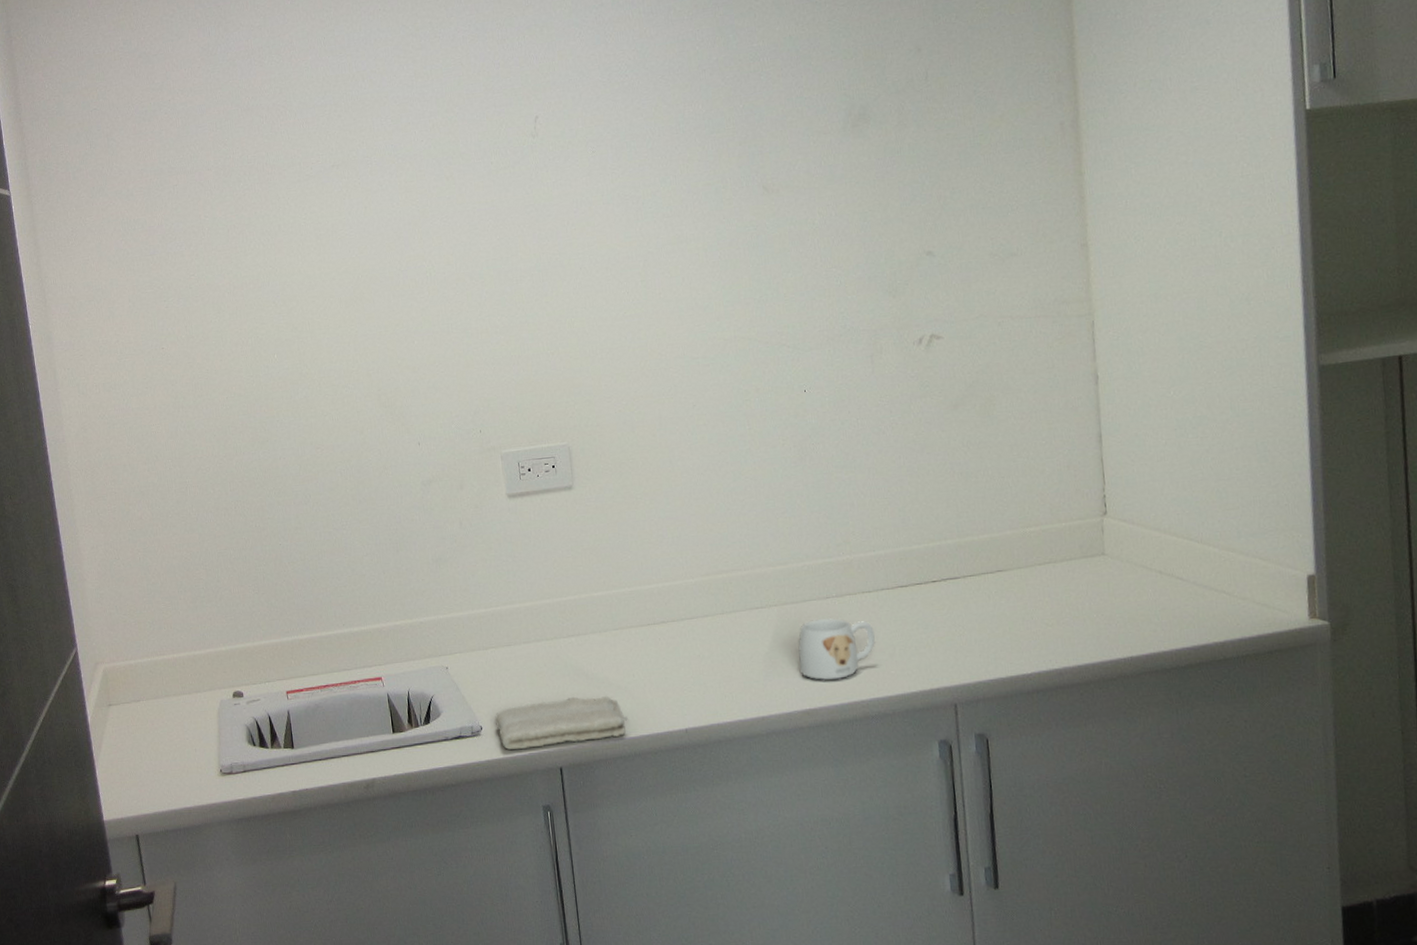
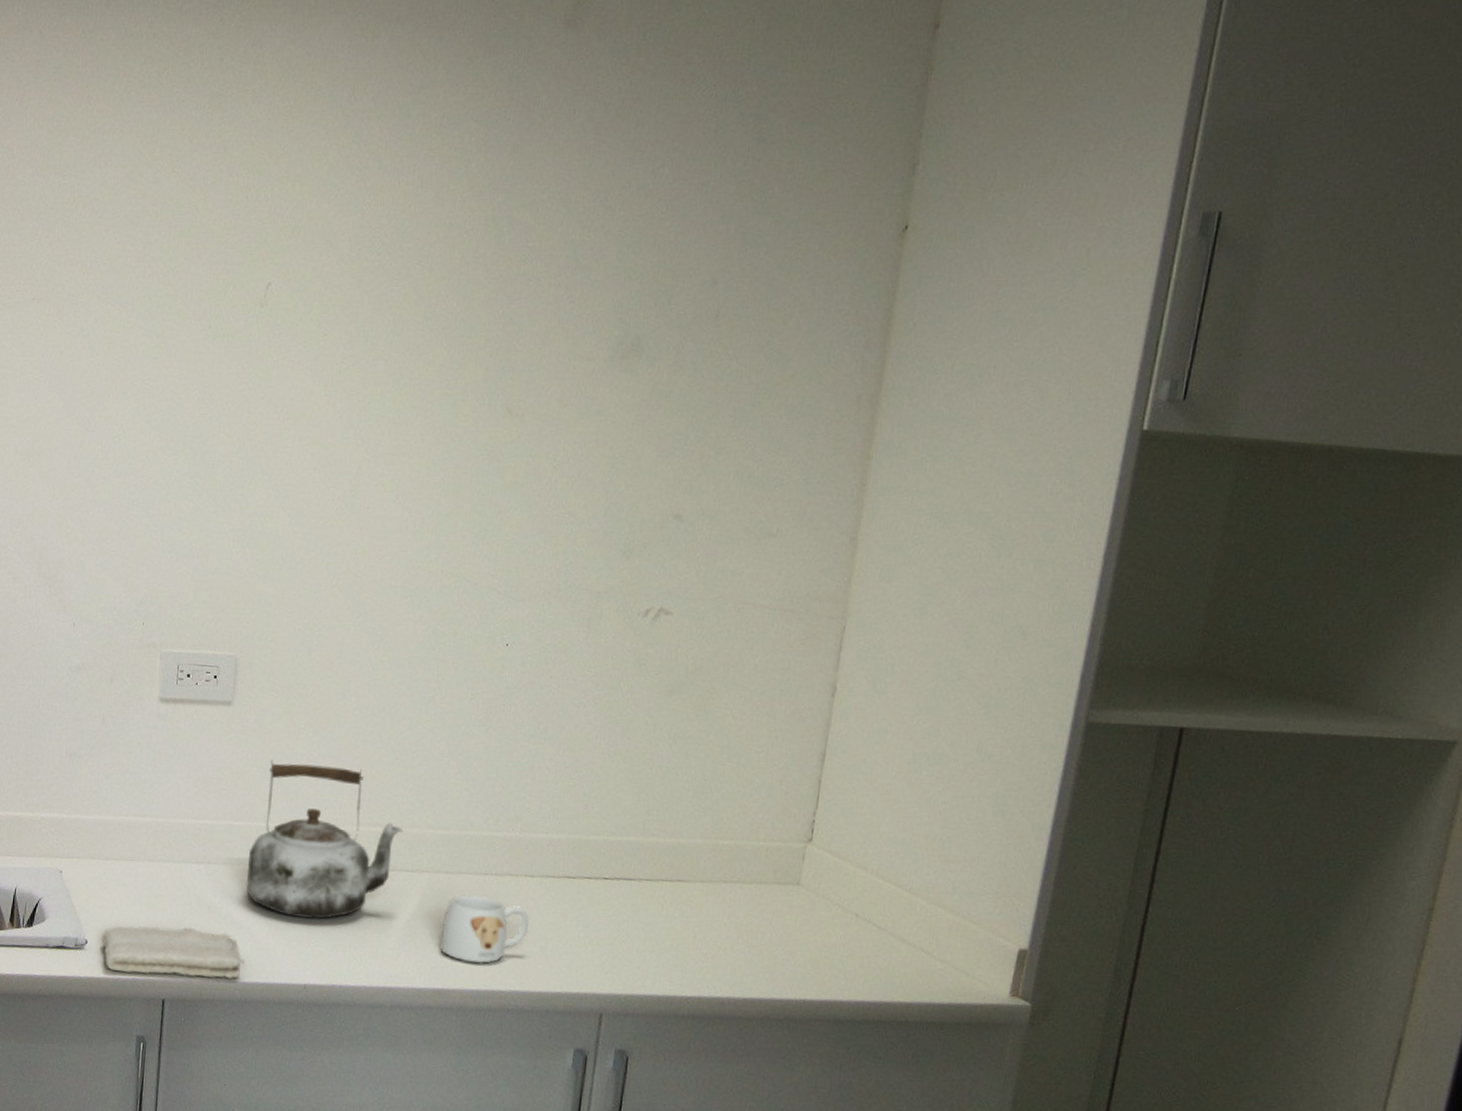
kettle: none [613,525,747,669] -> present [246,760,404,919]

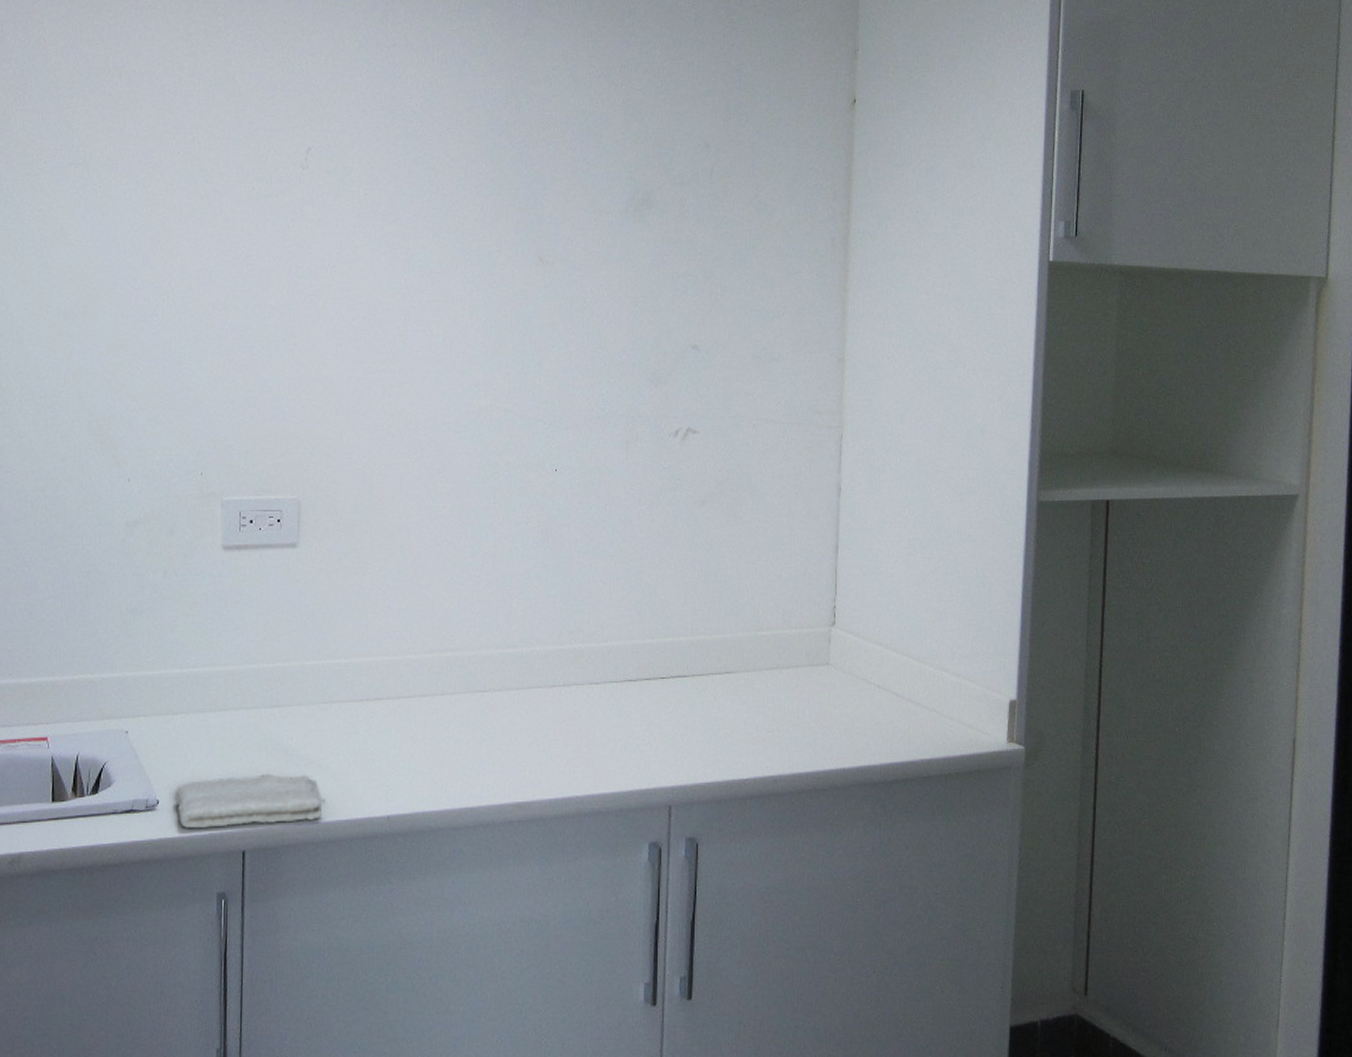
kettle: present [246,760,404,919] -> none [323,597,474,749]
mug: present [439,895,529,964] -> none [516,708,597,773]

